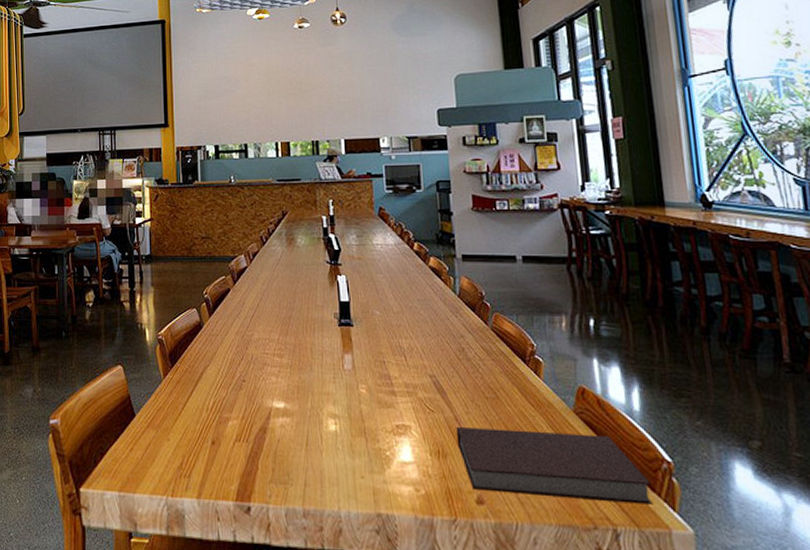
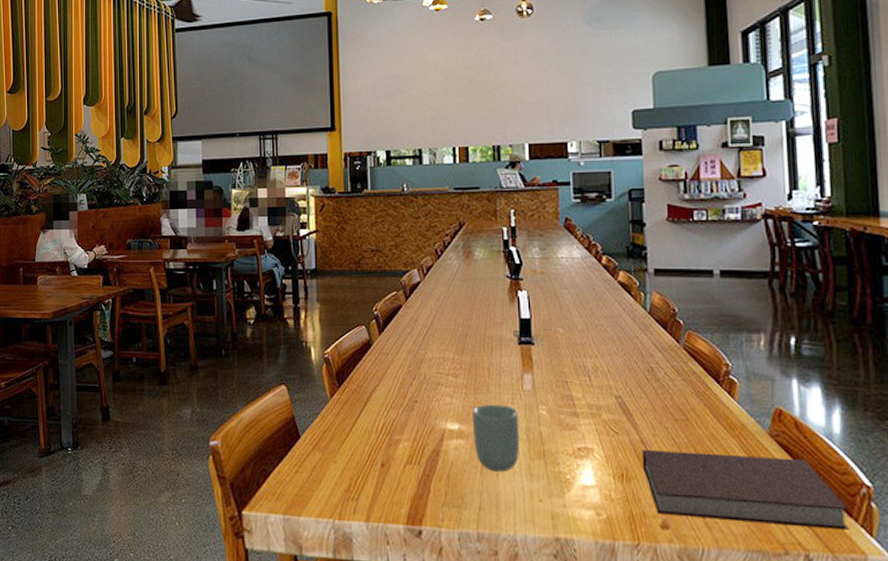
cup: none [296,383,342,449] -> present [472,404,520,472]

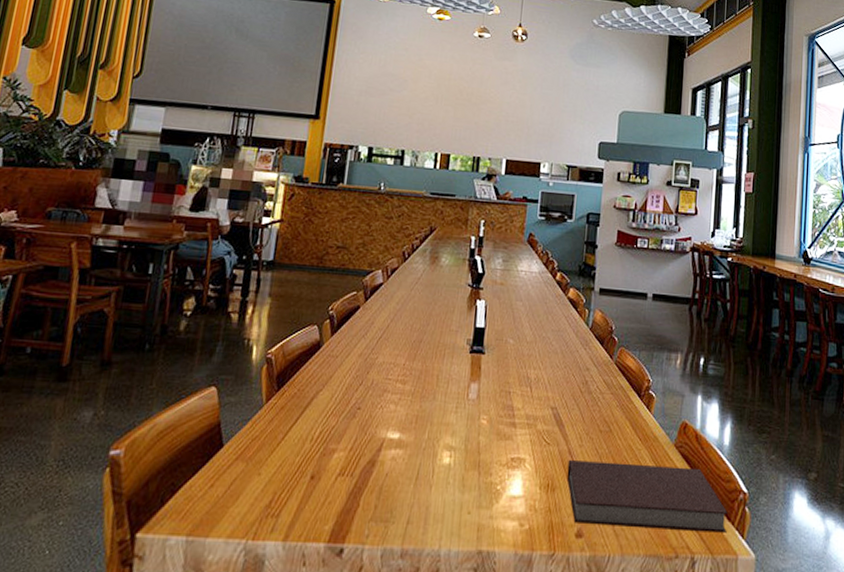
cup: present [472,404,520,472] -> none [412,412,461,483]

